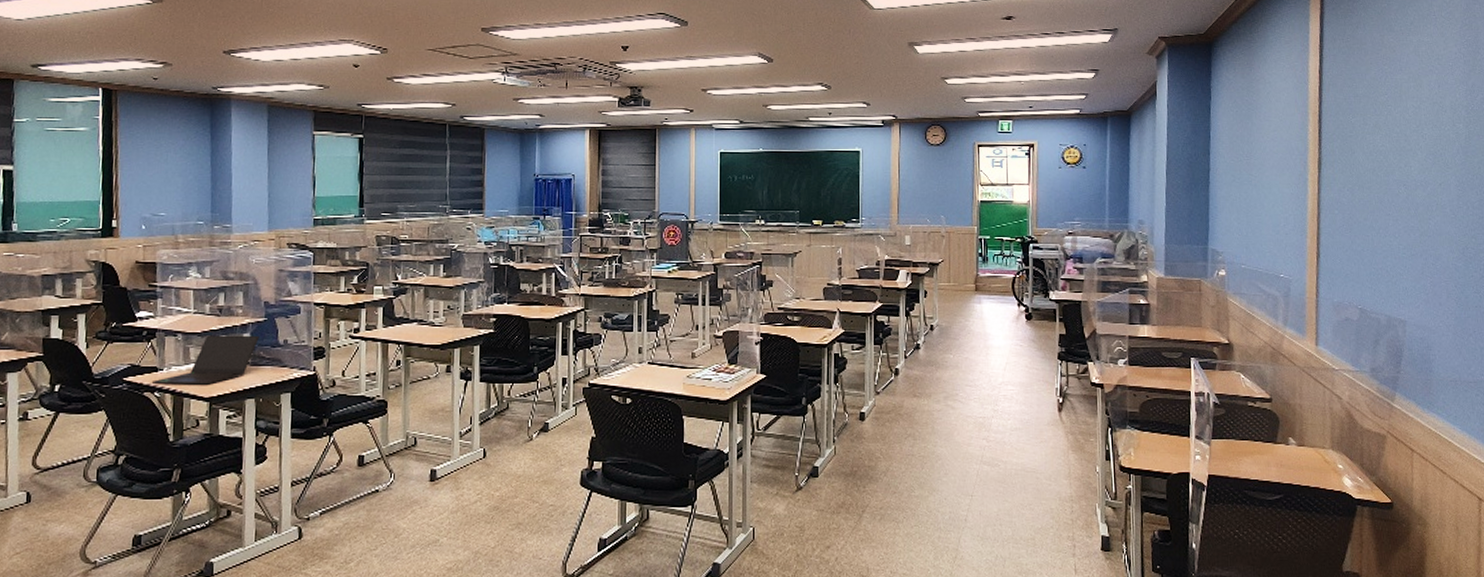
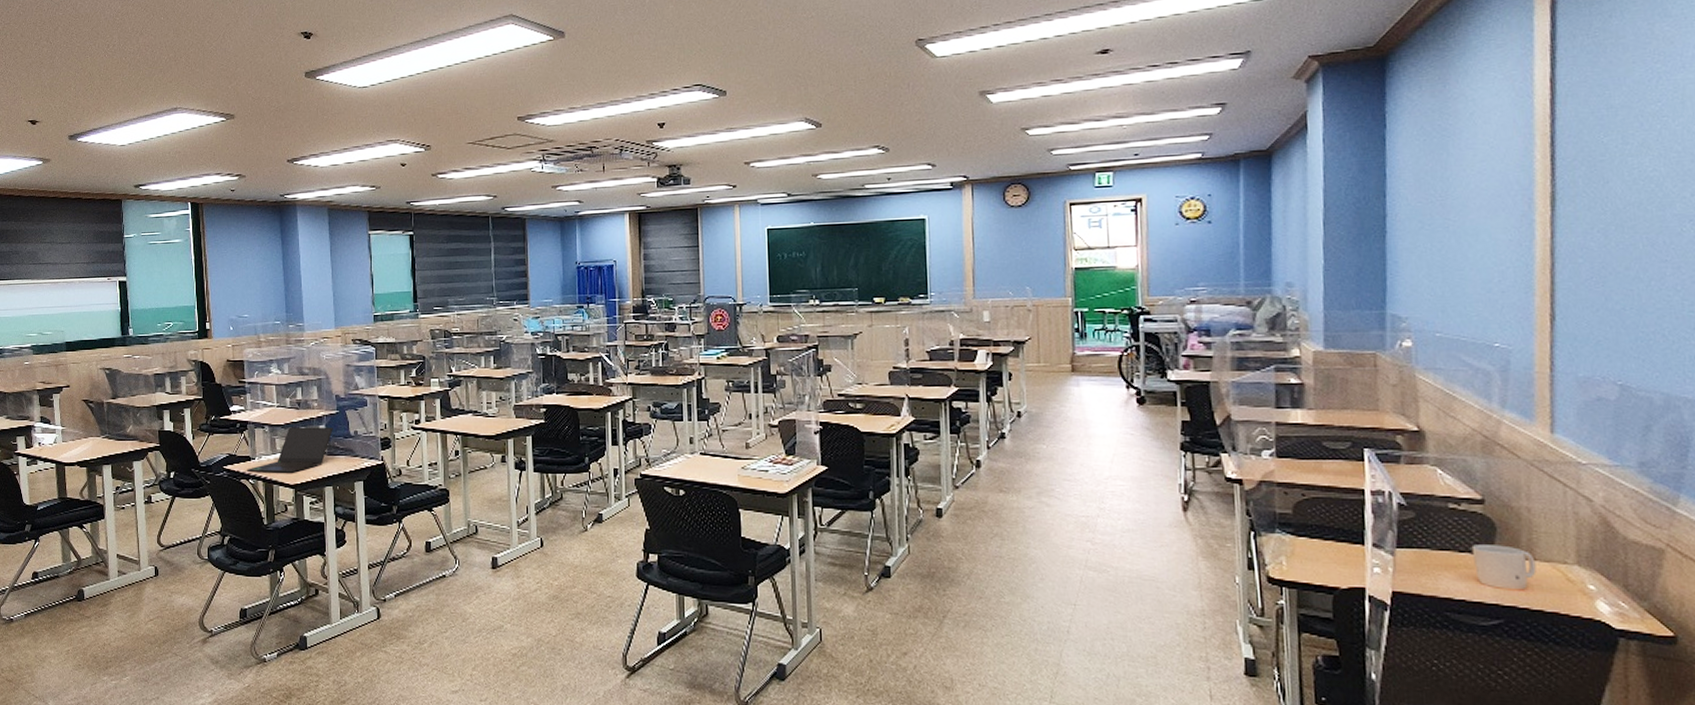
mug: none [1263,435,1305,471] -> present [1471,545,1537,591]

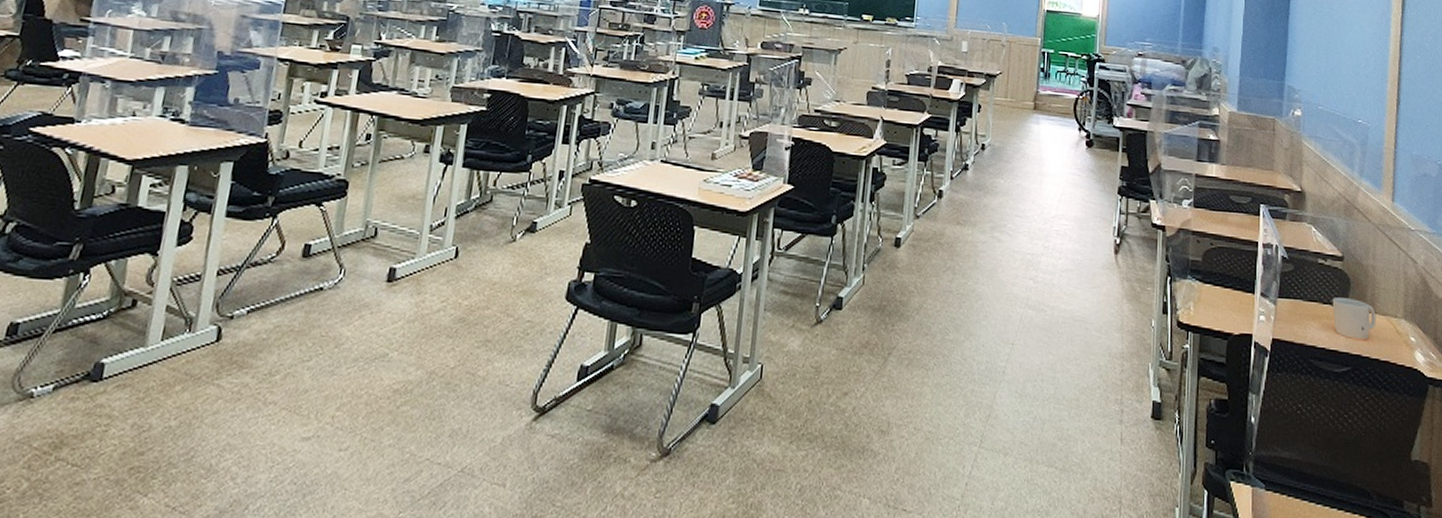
laptop: present [247,427,333,473] -> none [65,85,206,145]

